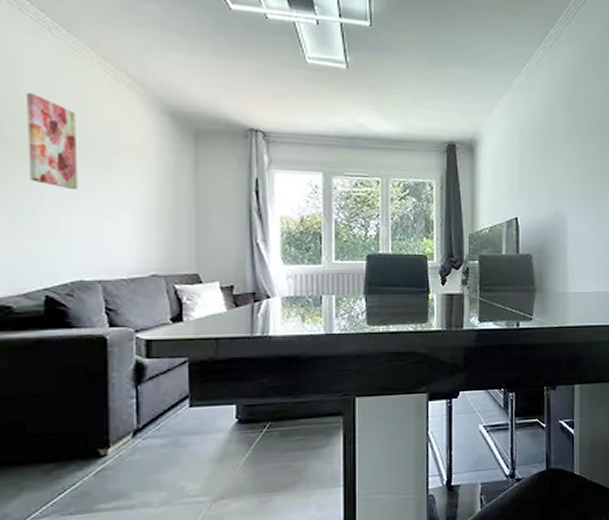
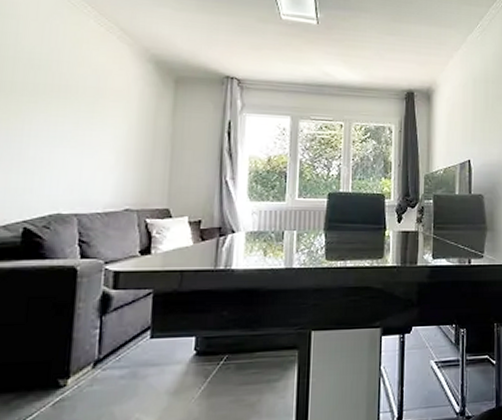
wall art: present [27,93,78,190] -> none [21,42,69,130]

